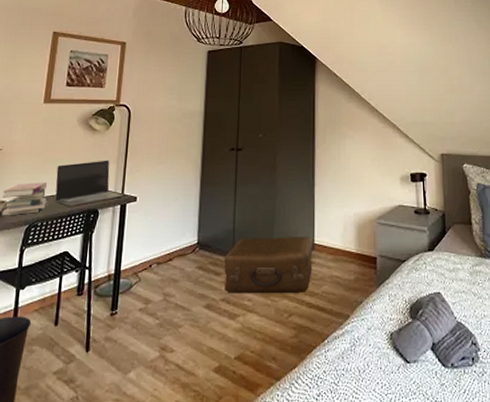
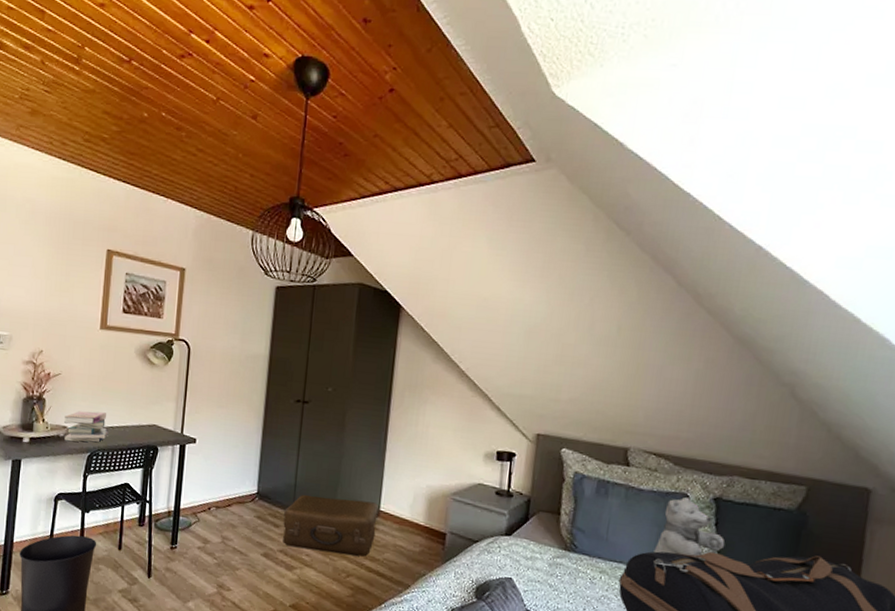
laptop: present [55,160,123,207] -> none [115,396,182,441]

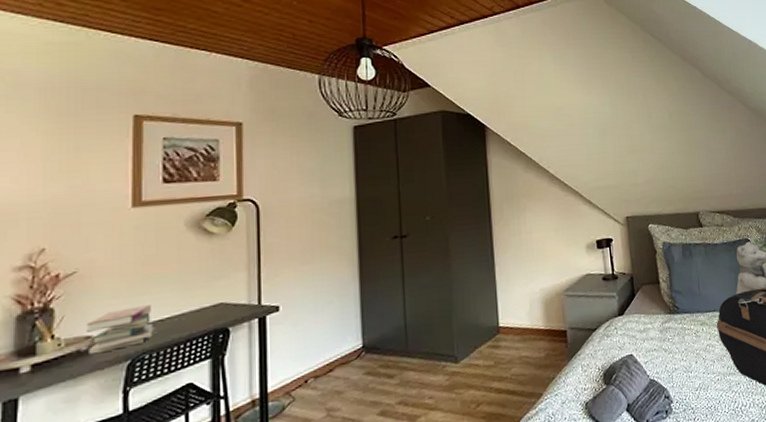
suitcase: present [283,494,379,557] -> none [397,320,499,395]

